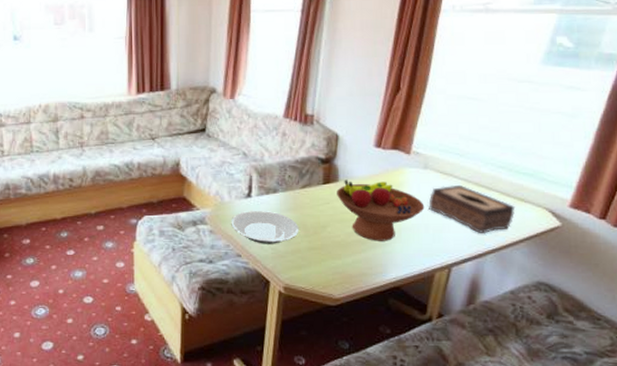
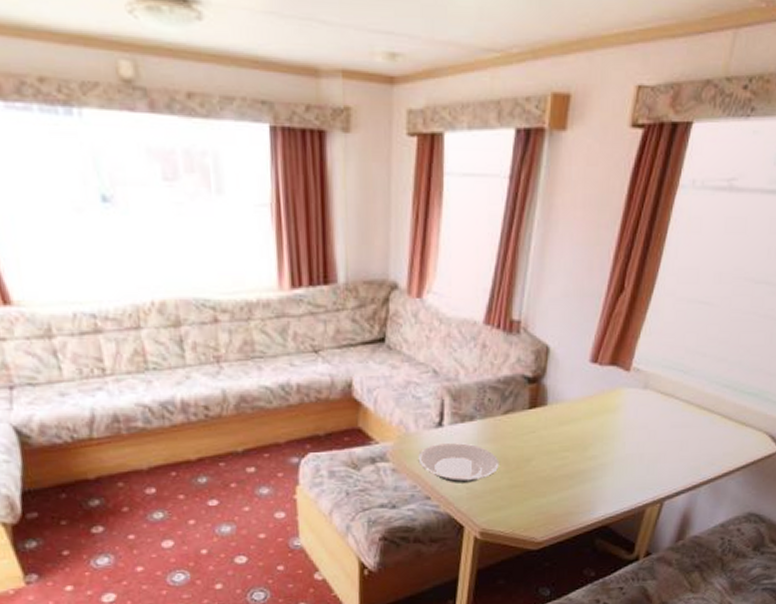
fruit bowl: present [337,179,425,241] -> none [544,403,641,475]
tissue box: present [428,184,515,233] -> none [645,407,736,462]

